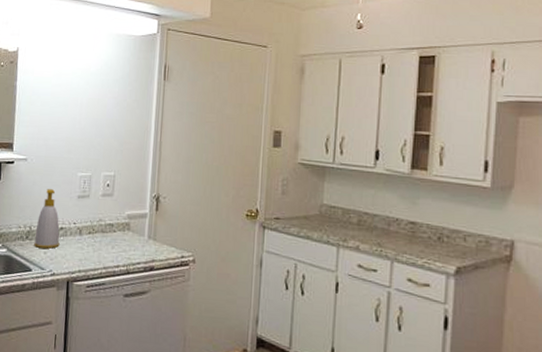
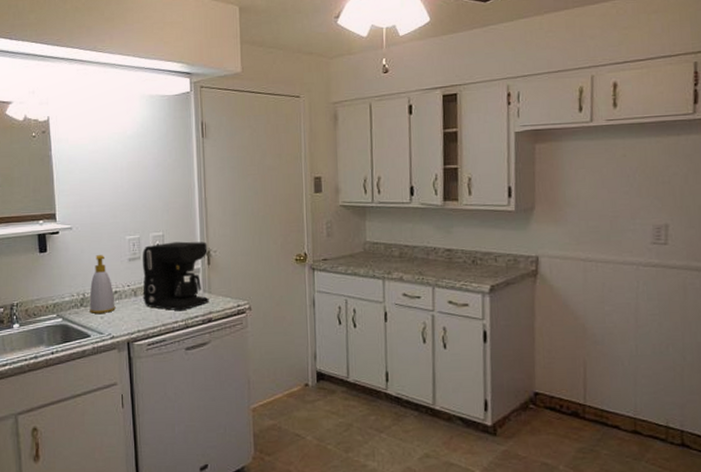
coffee maker: none [87,183,158,256] -> present [142,241,209,311]

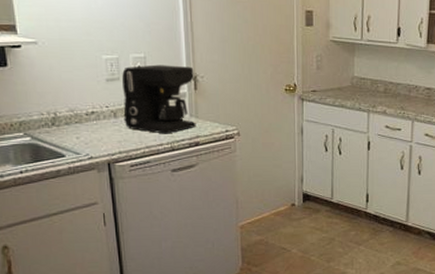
soap bottle: present [89,255,116,314] -> none [62,73,93,133]

